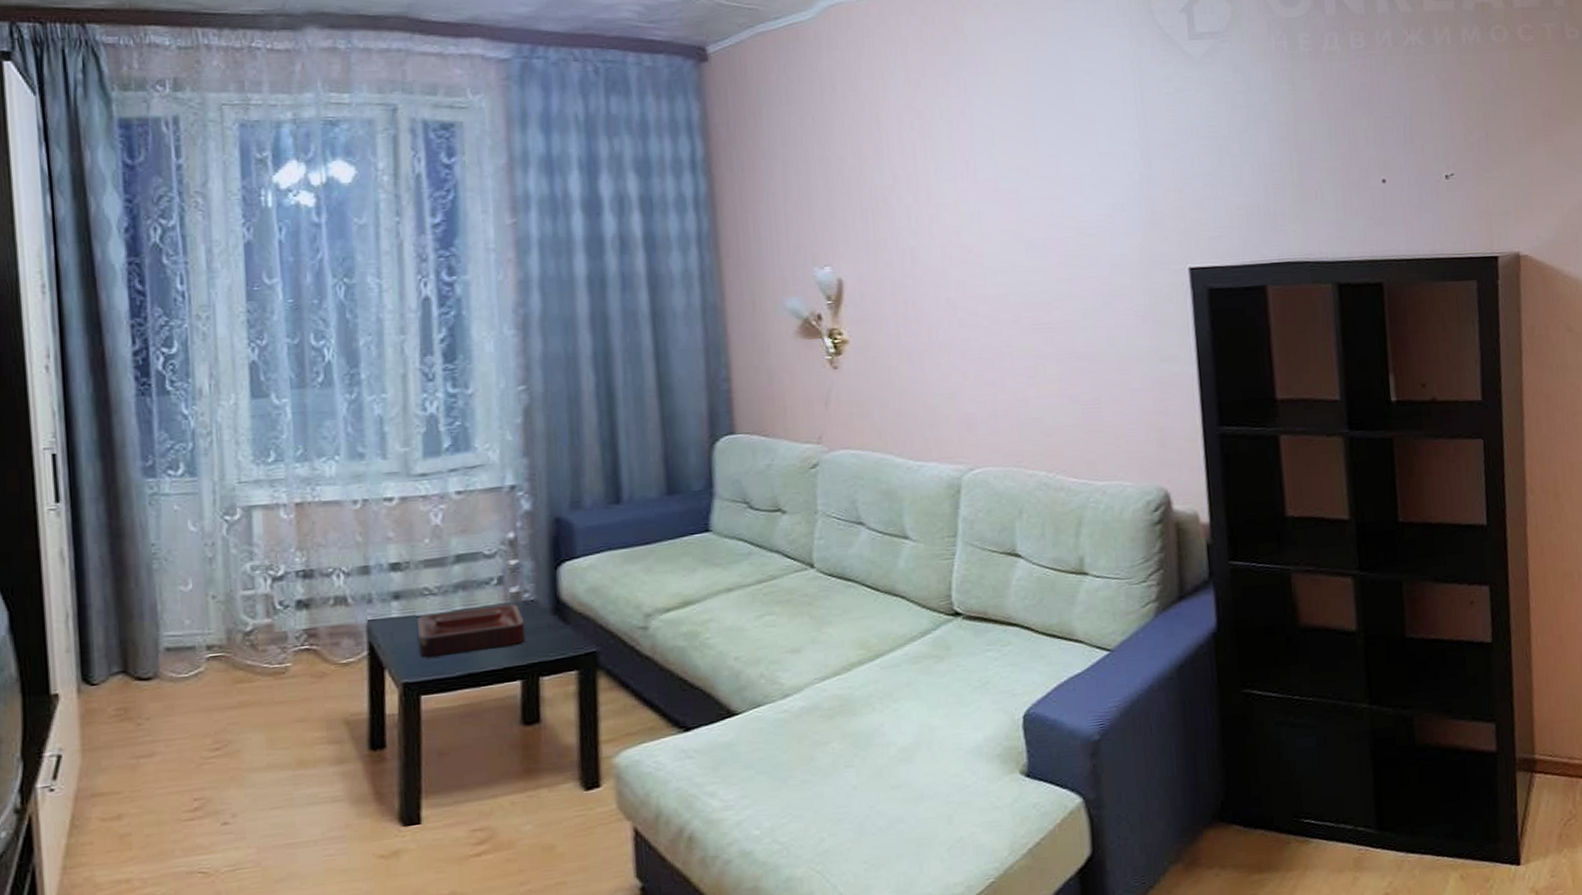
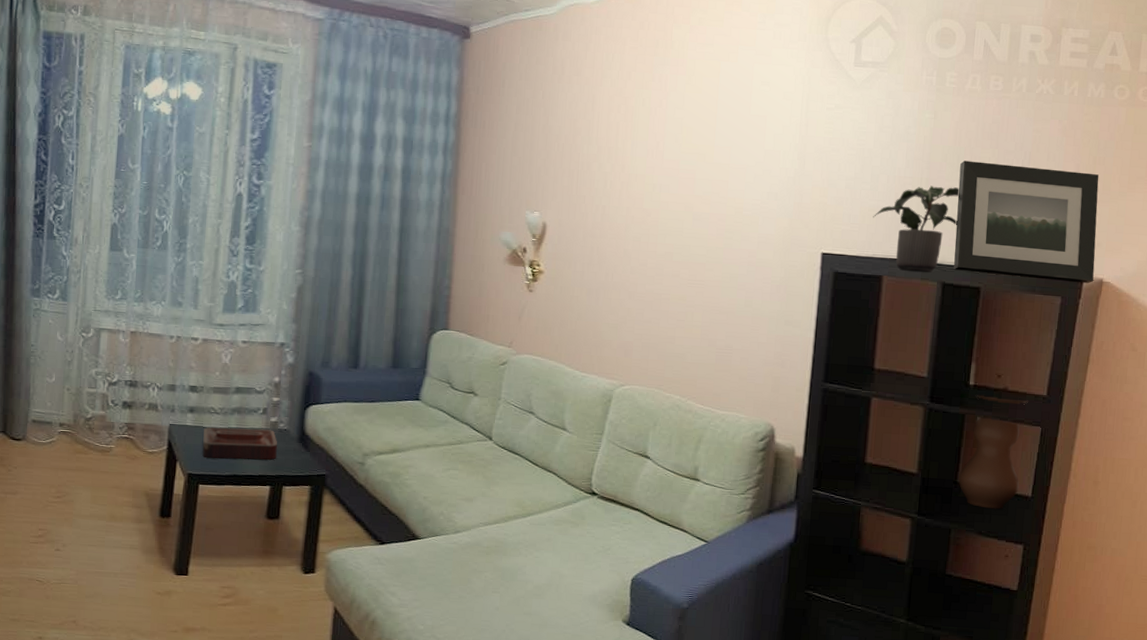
potted plant: none [1242,168,1342,277] -> present [873,185,959,273]
picture frame: none [1333,131,1510,266] -> present [953,160,1099,284]
vase: none [1399,408,1472,549] -> present [958,393,1029,510]

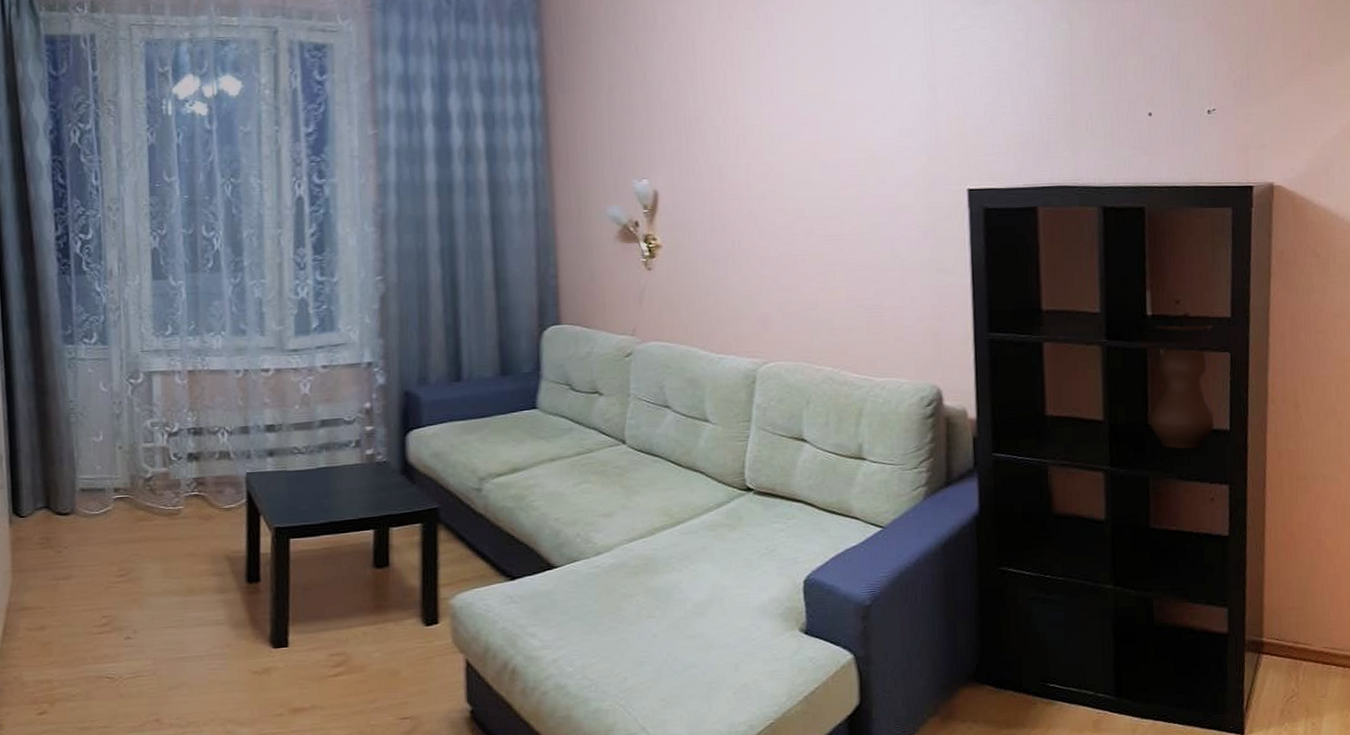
decorative tray: present [201,427,278,460] -> none [288,463,378,506]
potted plant: present [873,185,959,273] -> none [1018,101,1110,200]
picture frame: present [953,160,1099,284] -> none [1105,70,1264,192]

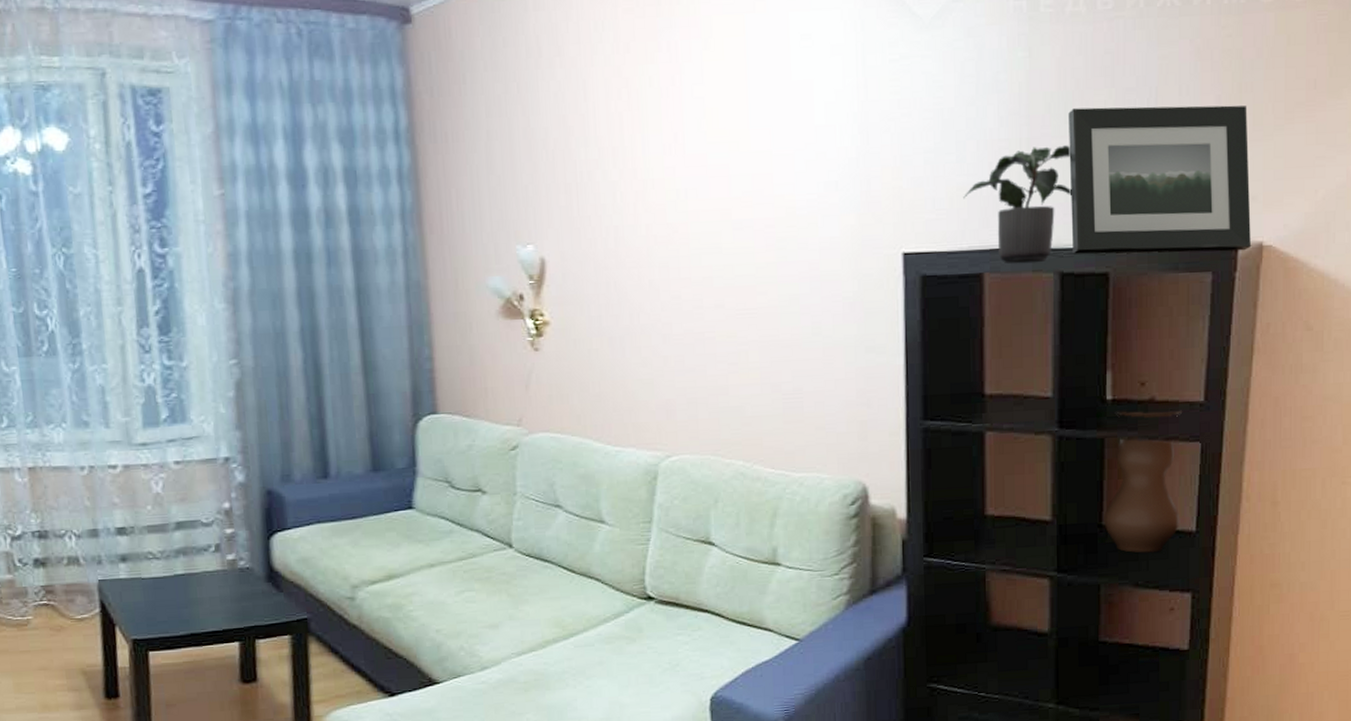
potted plant: none [1018,101,1110,200] -> present [963,145,1072,264]
picture frame: none [1105,70,1264,192] -> present [1068,105,1252,255]

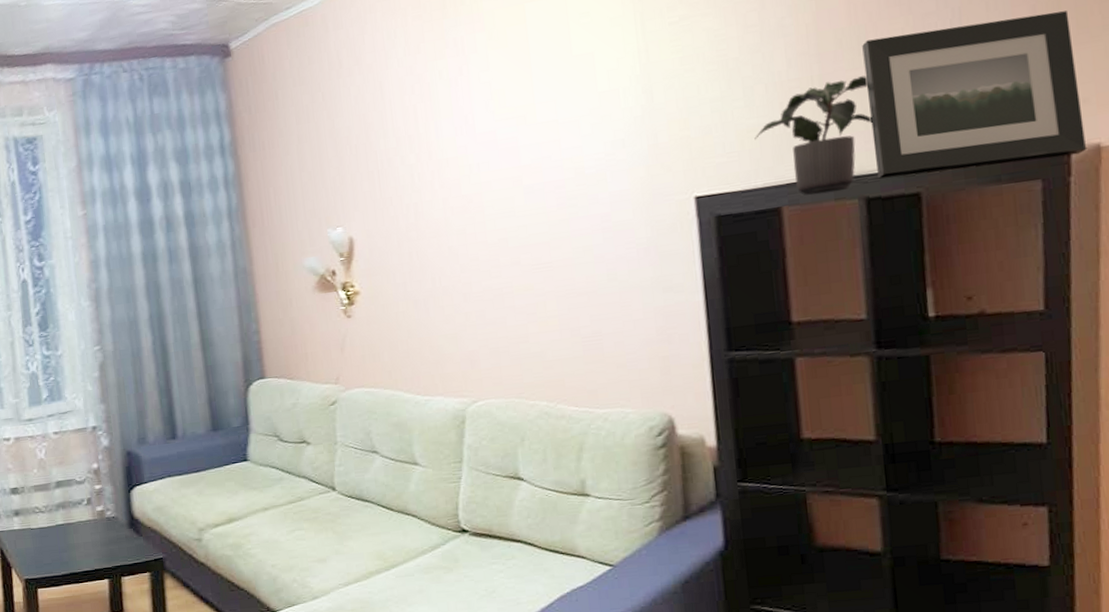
vase: present [1104,409,1183,553] -> none [935,320,1027,468]

